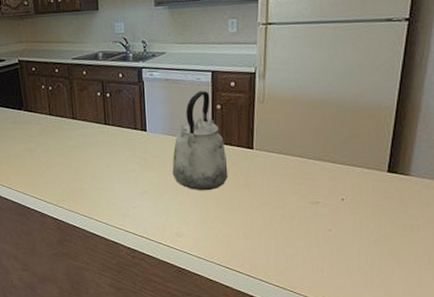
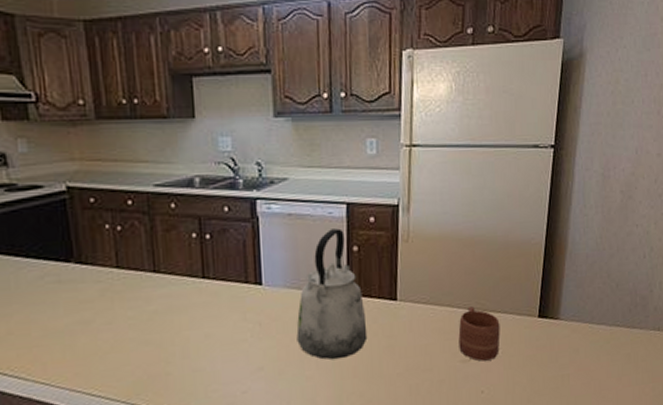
mug: none [308,158,349,205] -> present [458,306,501,361]

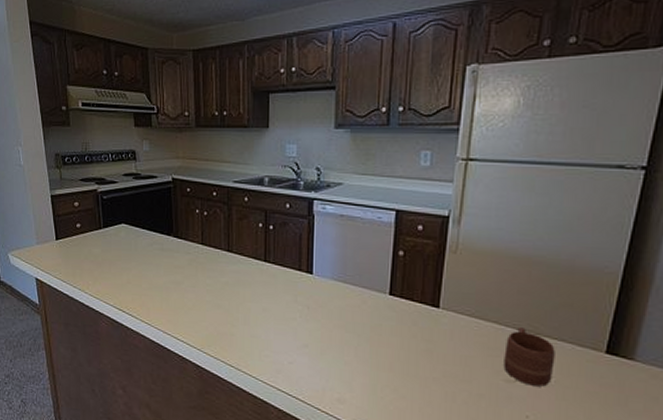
kettle: present [296,228,368,360] -> none [339,232,407,353]

